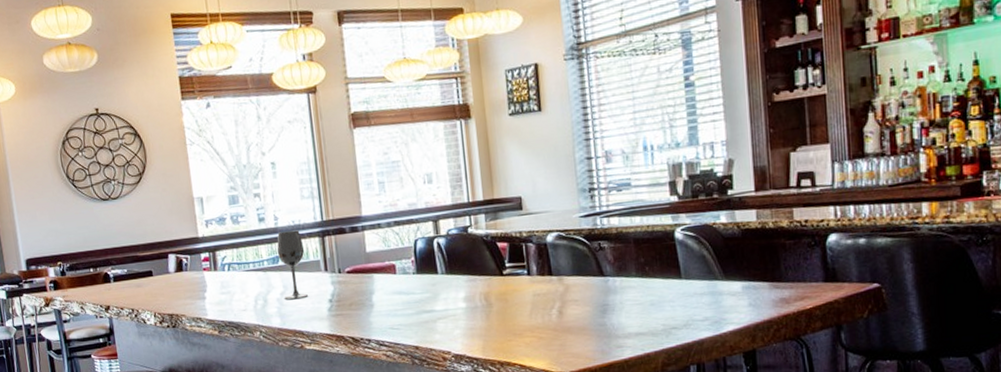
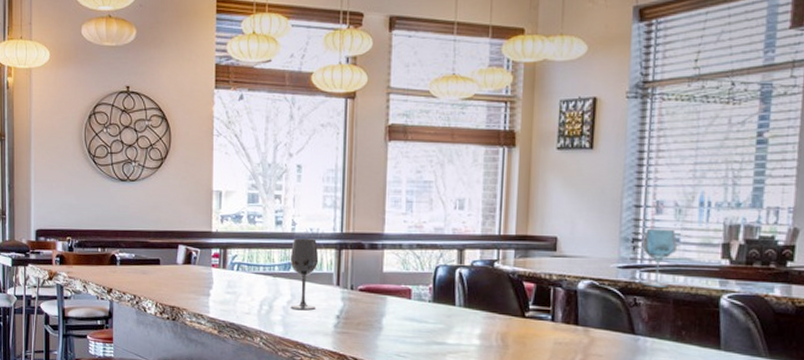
wine glass: none [598,175,630,231] -> present [641,228,678,288]

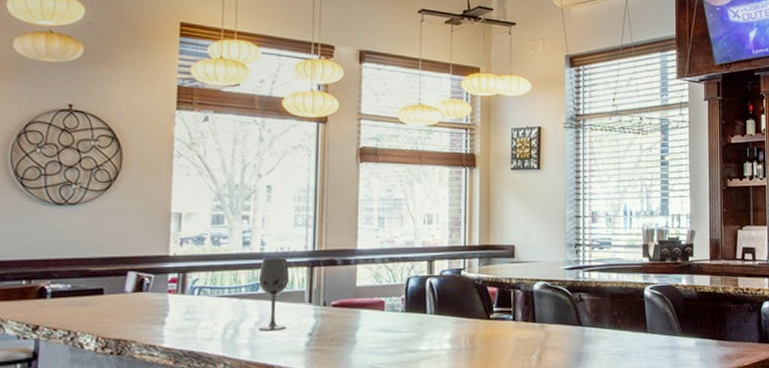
wine glass: present [641,228,678,288] -> none [582,234,610,284]

